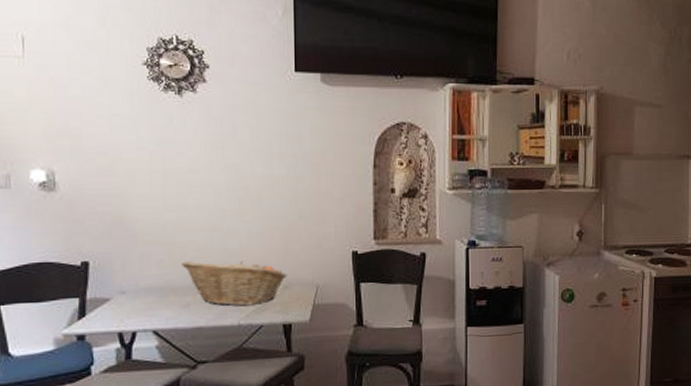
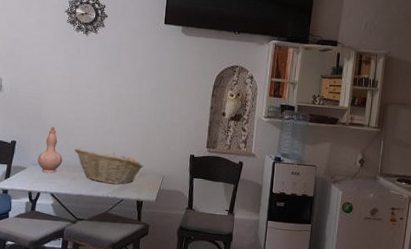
vase: none [126,234,166,302] -> present [37,126,63,173]

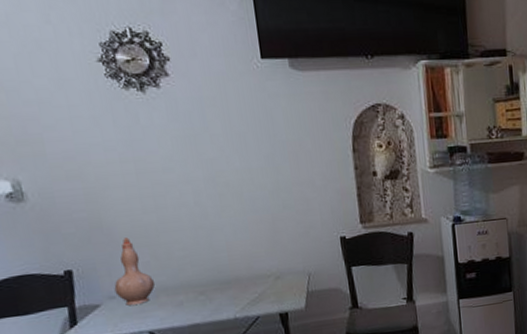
fruit basket: present [74,148,144,185] -> none [169,256,278,301]

